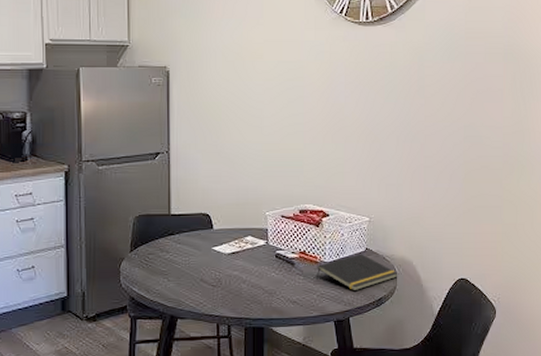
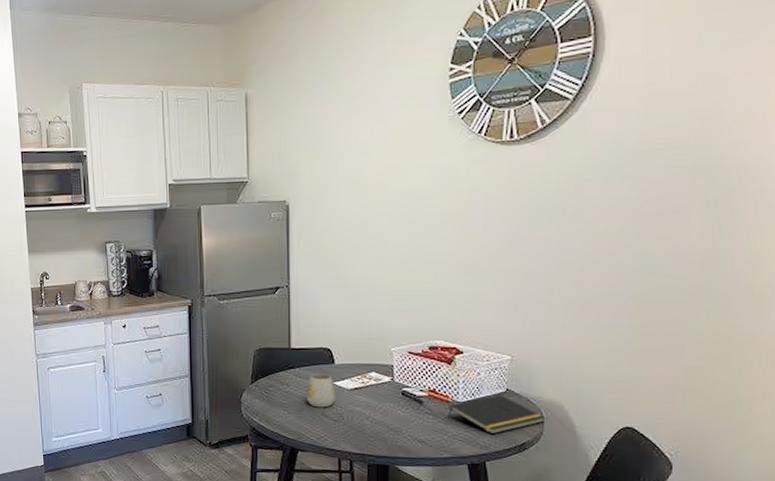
mug: none [185,239,214,274] -> present [306,373,335,408]

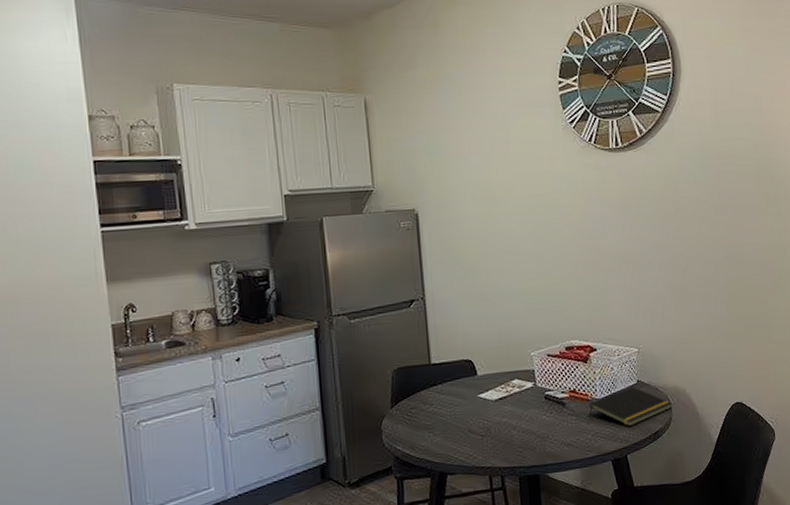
mug: present [306,373,335,408] -> none [450,386,481,424]

